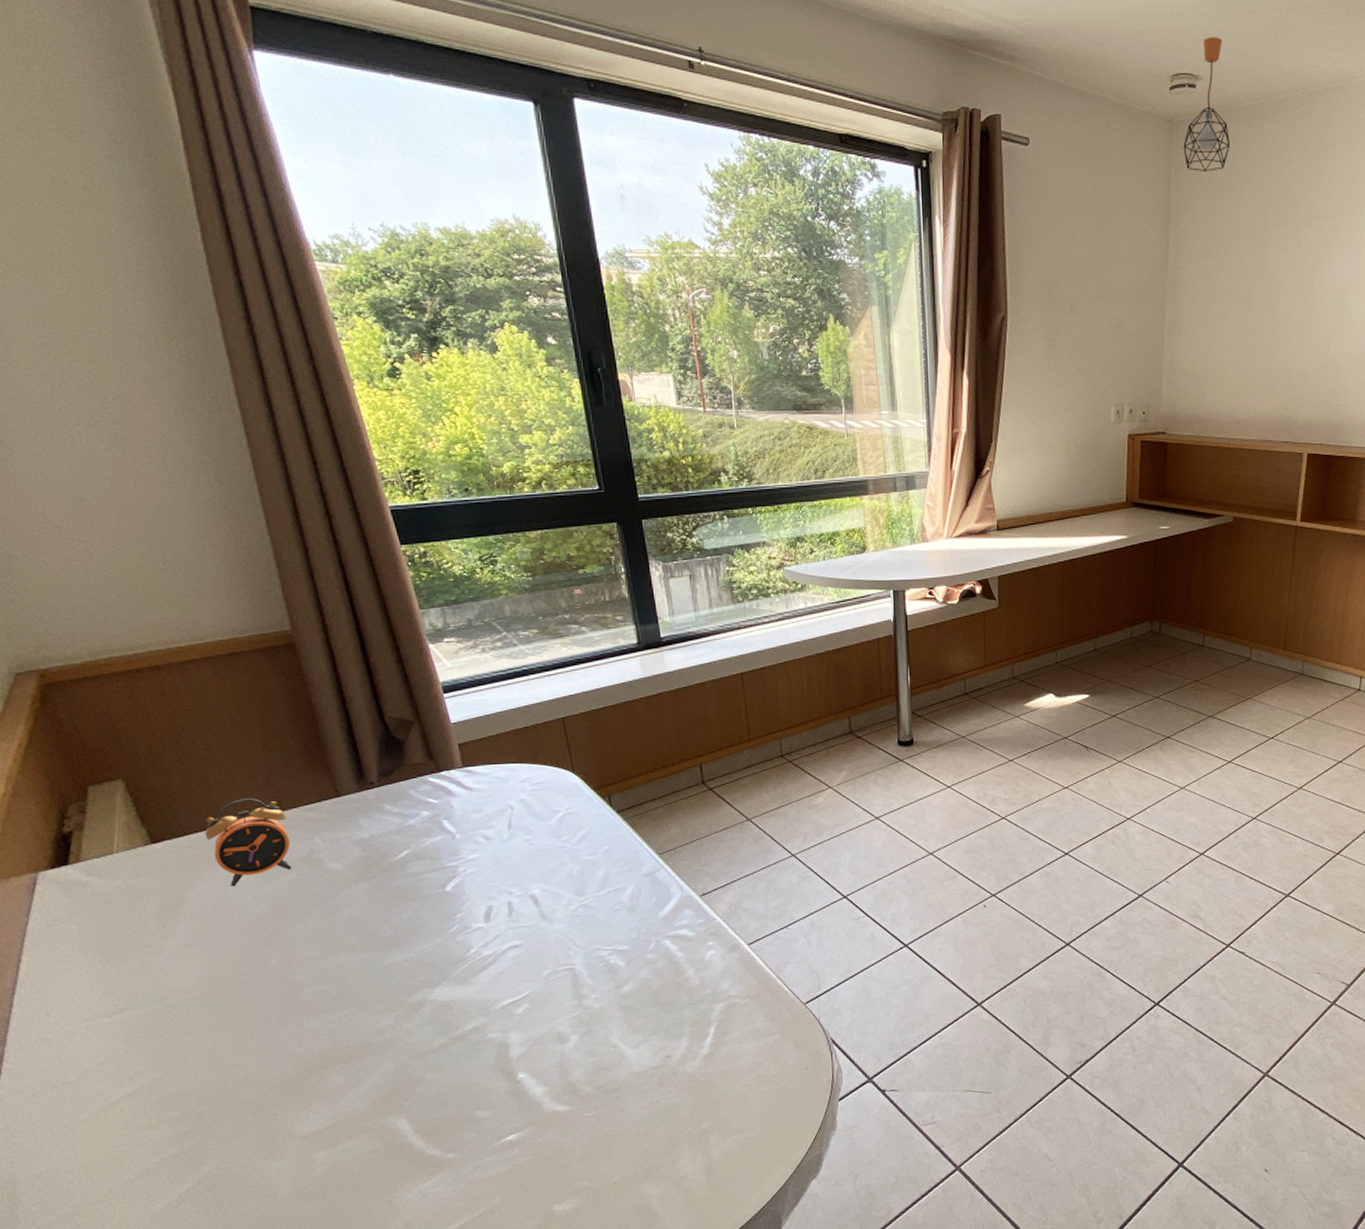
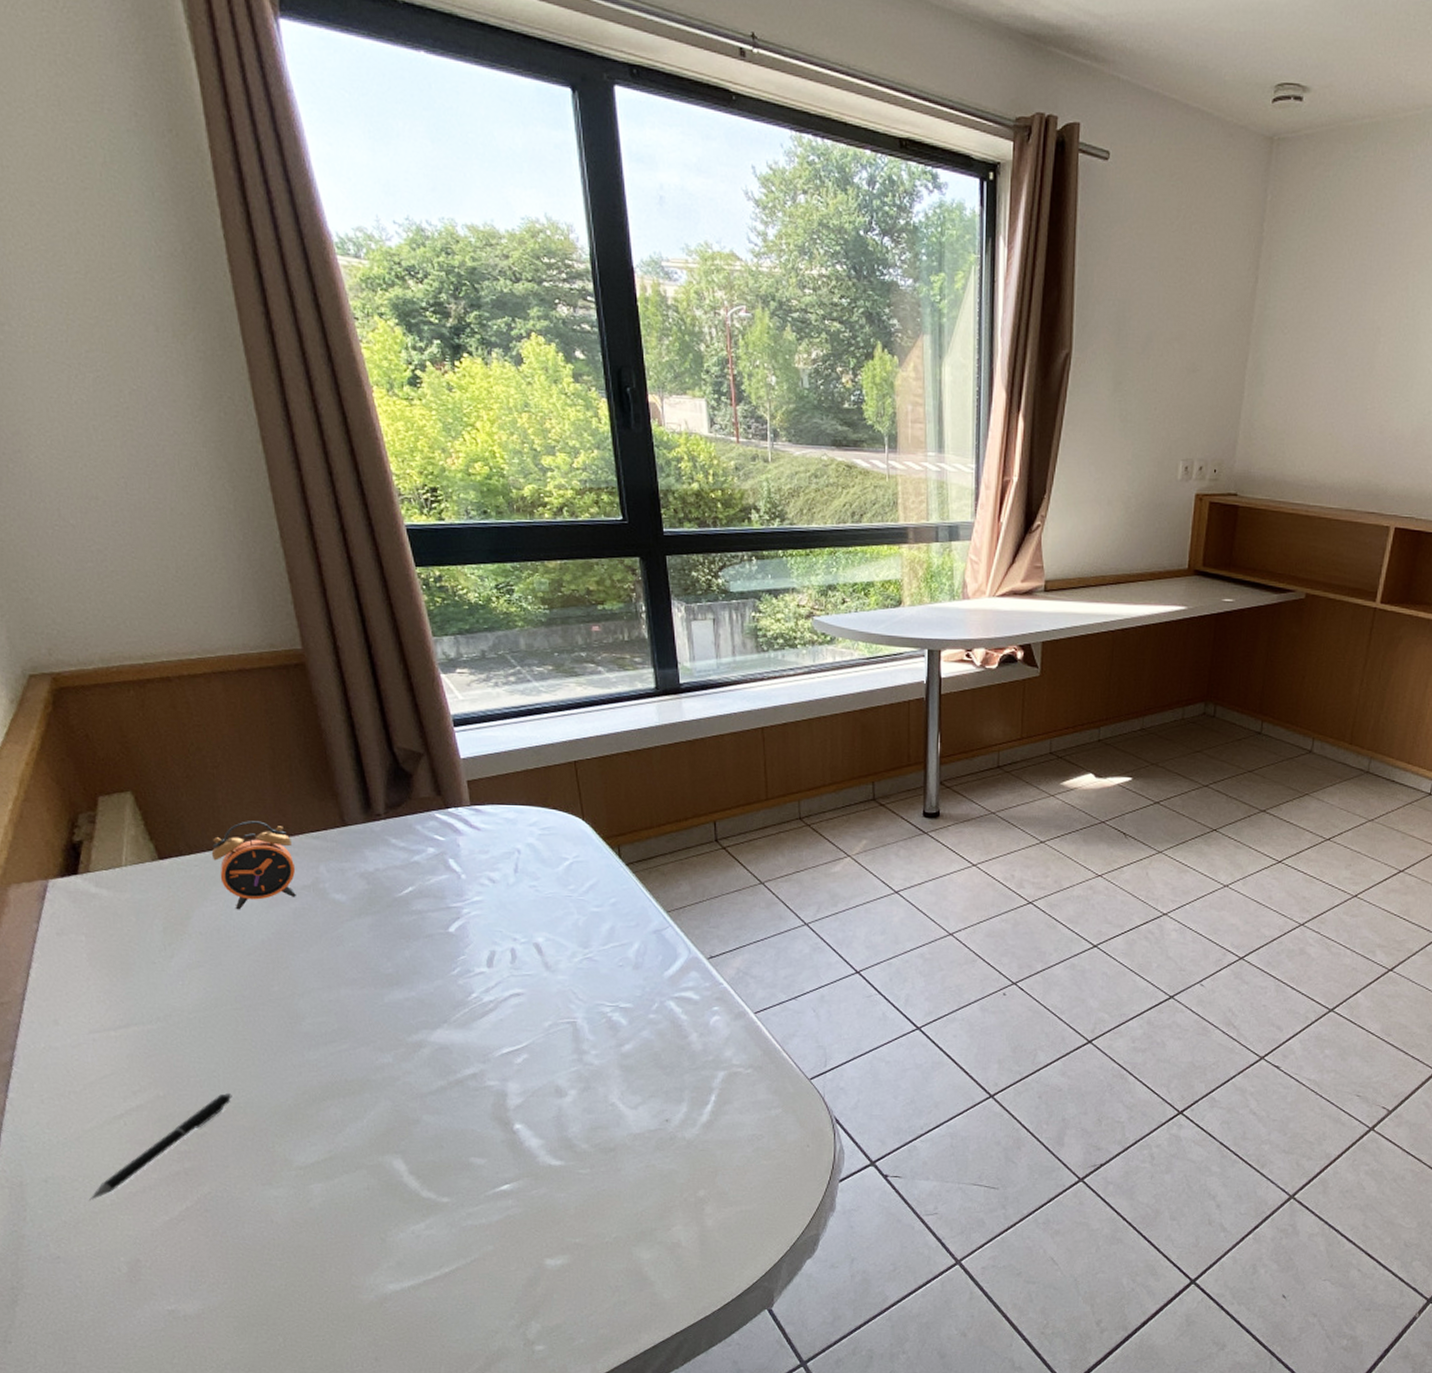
pen: none [85,1070,232,1192] -> present [89,1093,232,1201]
pendant light: present [1183,37,1230,171] -> none [1282,41,1338,199]

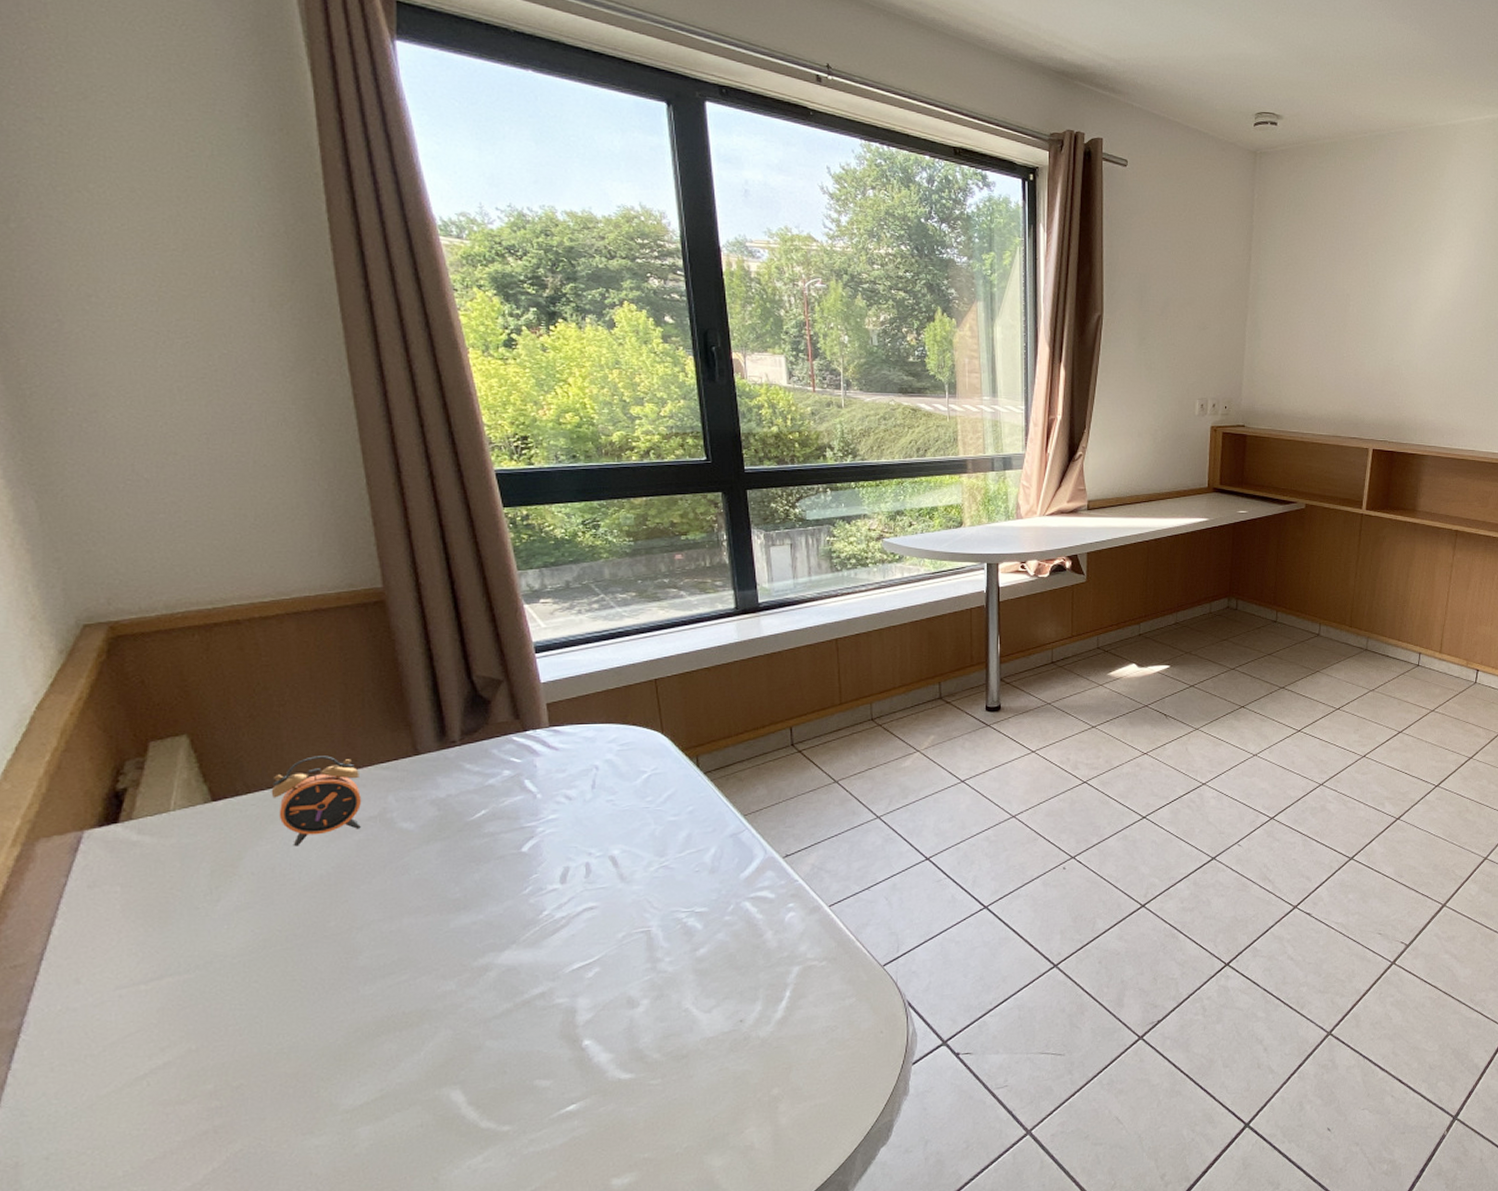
pen: present [89,1093,232,1201] -> none [98,1039,275,1175]

